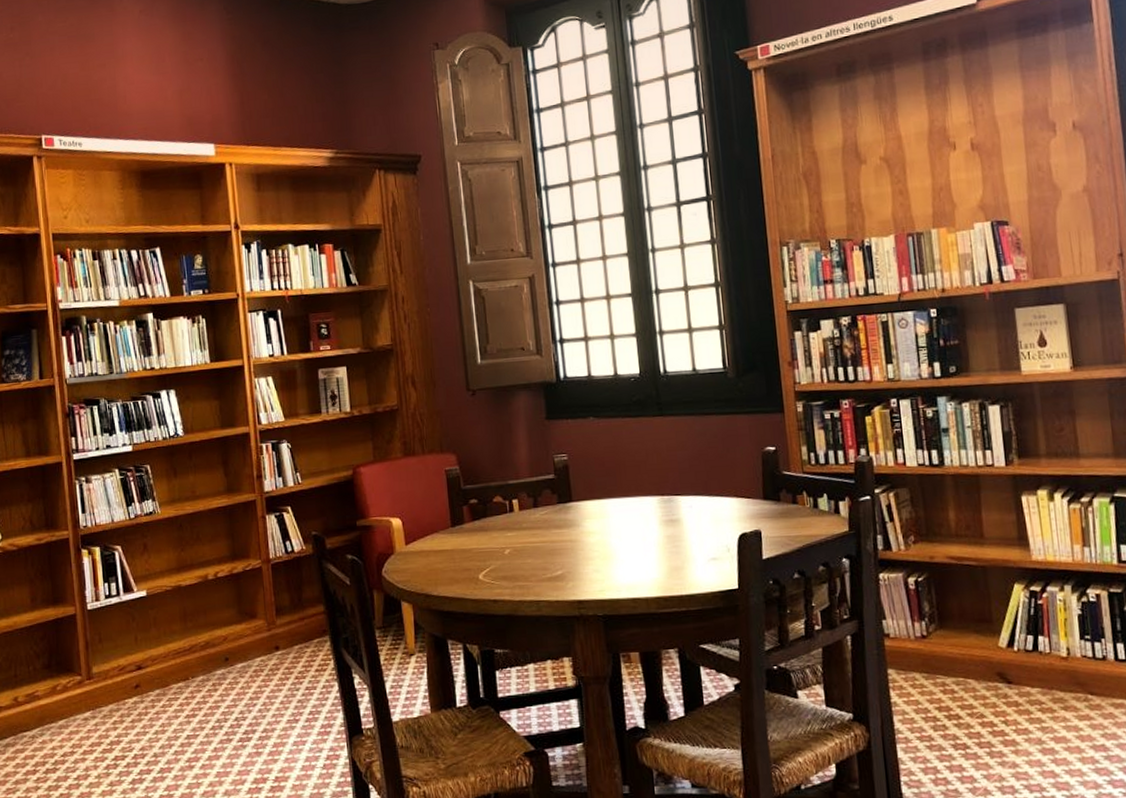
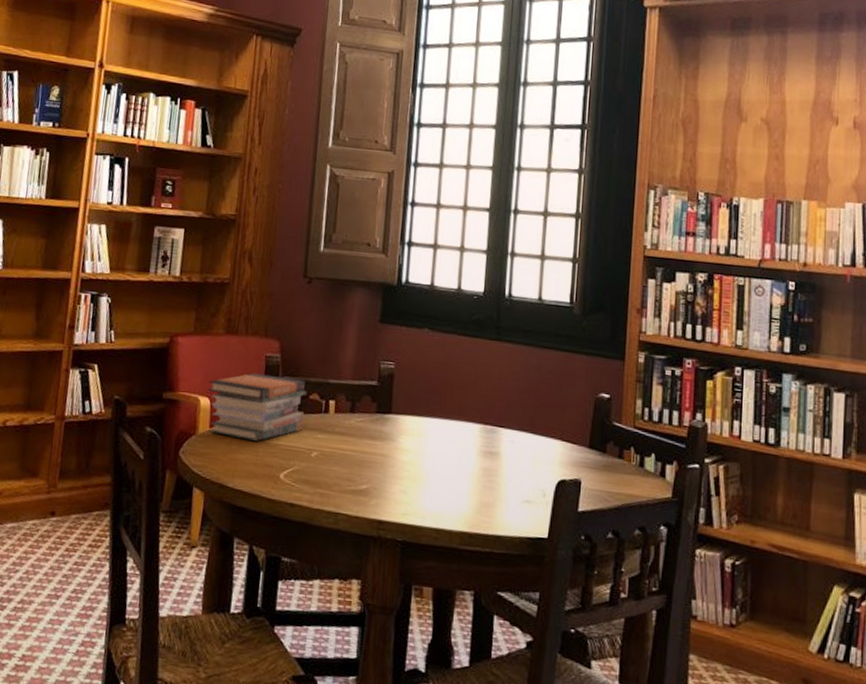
book stack: none [396,486,493,550] -> present [208,373,307,441]

